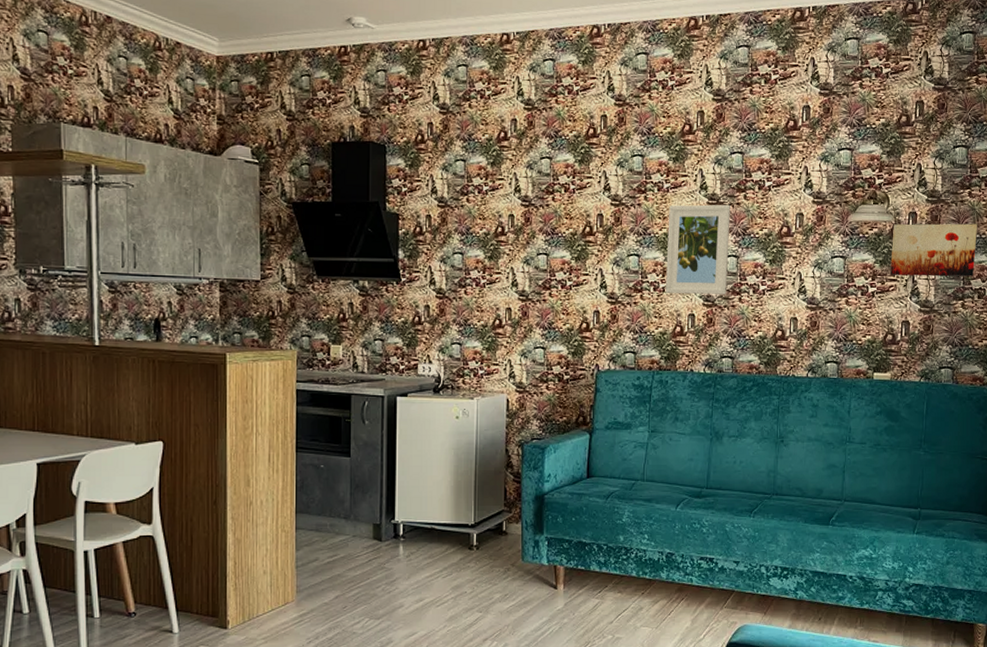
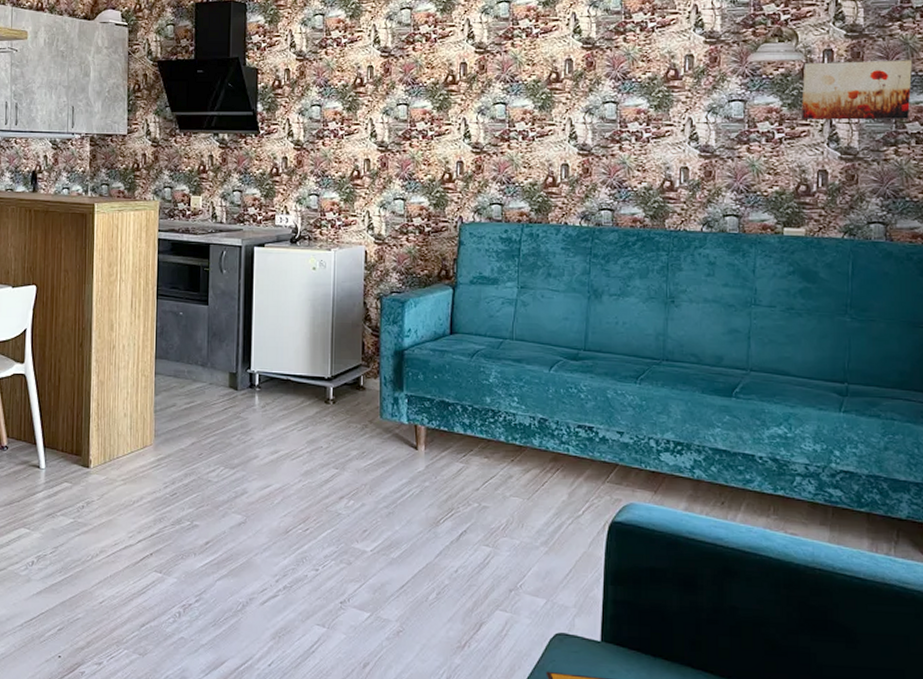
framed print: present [665,204,730,295] -> none [535,48,608,143]

